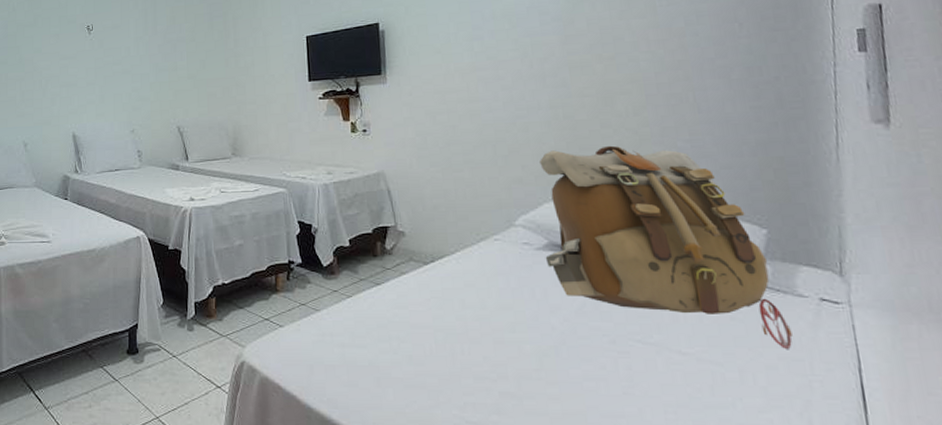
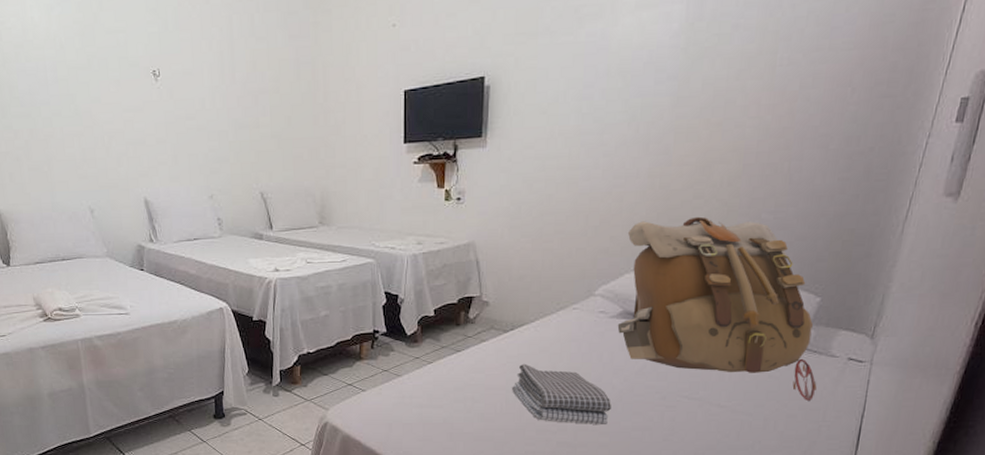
towel: none [439,299,555,373] -> present [511,363,611,426]

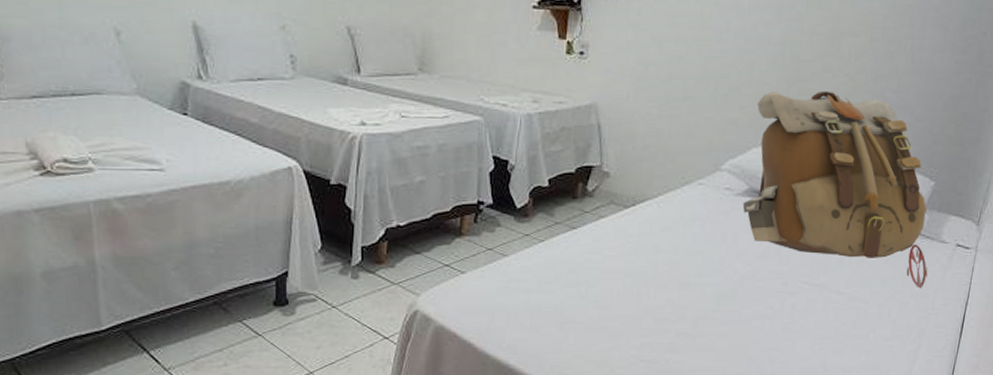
towel: present [511,363,611,426] -> none [629,244,733,314]

